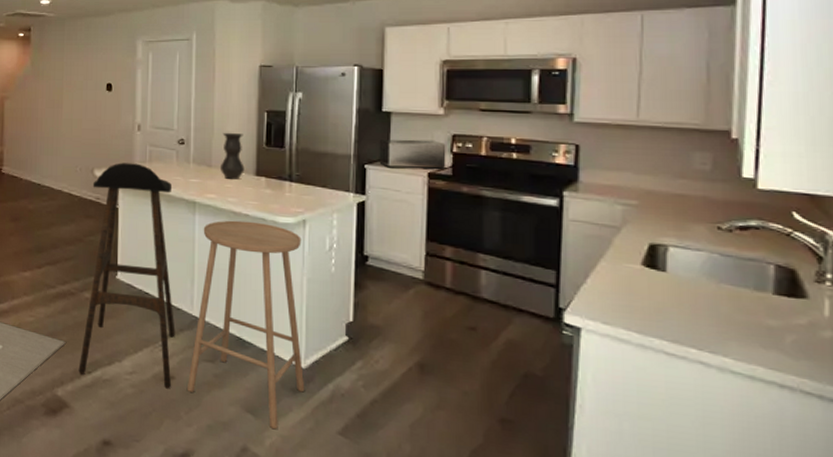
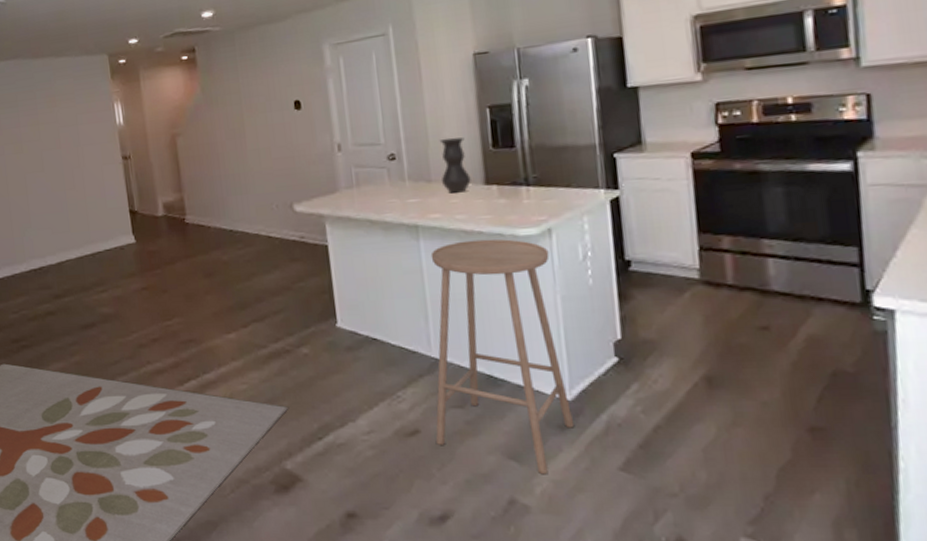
bar stool: present [78,163,176,389] -> none [293,190,417,445]
toaster: present [379,139,446,170] -> none [627,112,712,154]

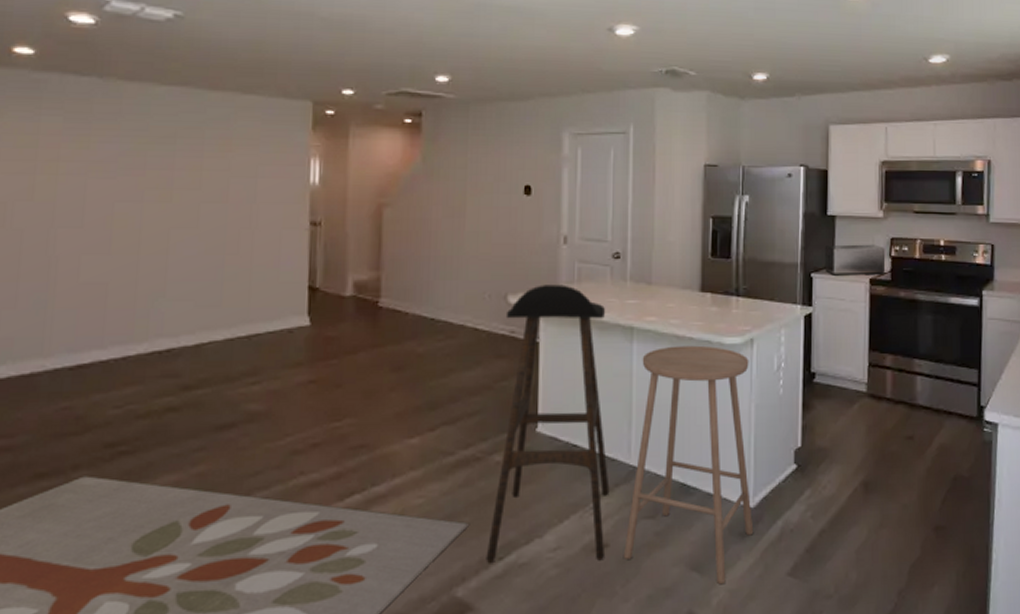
bar stool: none [293,190,417,445] -> present [486,284,610,563]
vase: present [439,137,471,194] -> none [660,242,688,297]
toaster: none [627,112,712,154] -> present [824,244,886,276]

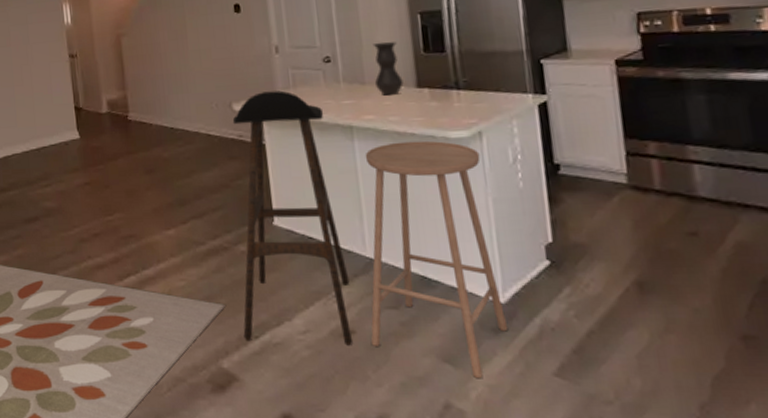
vase: none [660,242,688,297] -> present [372,42,404,96]
toaster: present [824,244,886,276] -> none [553,21,635,60]

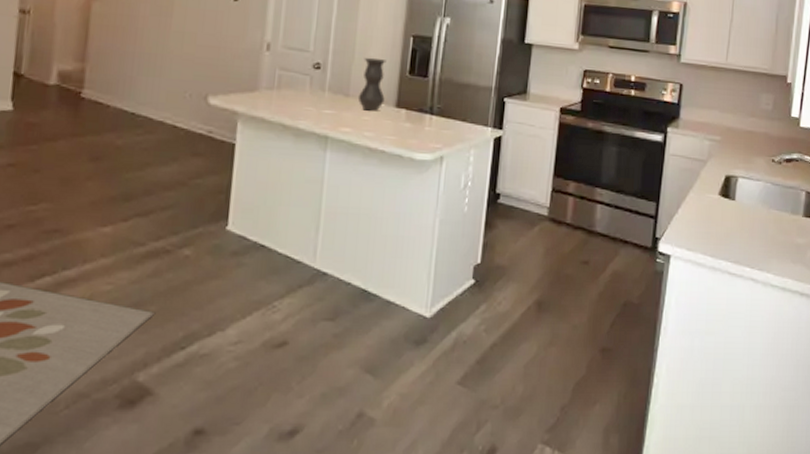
bar stool: present [232,90,352,346] -> none [168,88,303,357]
stool: present [365,140,509,379] -> none [301,157,438,388]

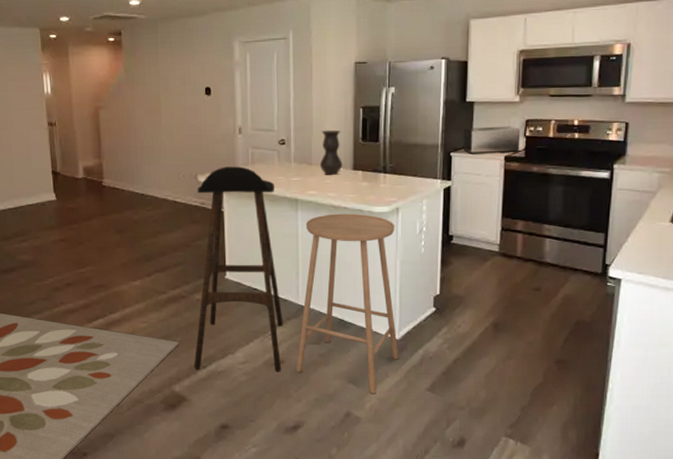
bar stool: none [168,88,303,357] -> present [194,166,283,372]
stool: none [301,157,438,388] -> present [295,213,399,395]
toaster: none [517,72,578,105] -> present [463,126,520,154]

